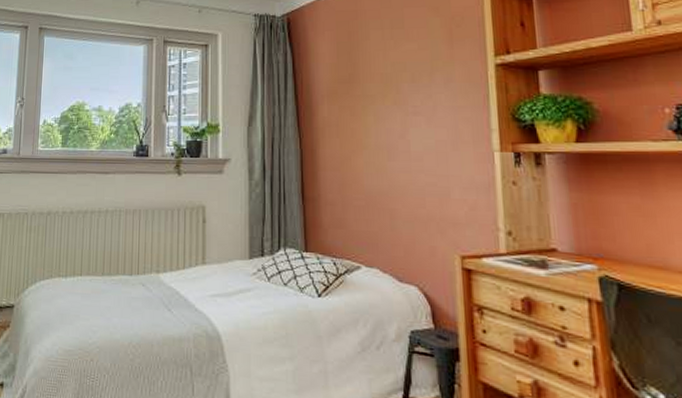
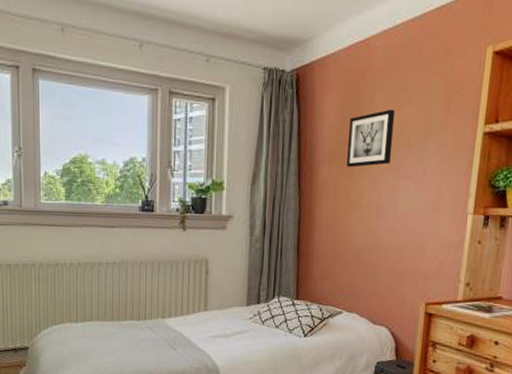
wall art: none [346,46,396,105] -> present [346,109,395,168]

